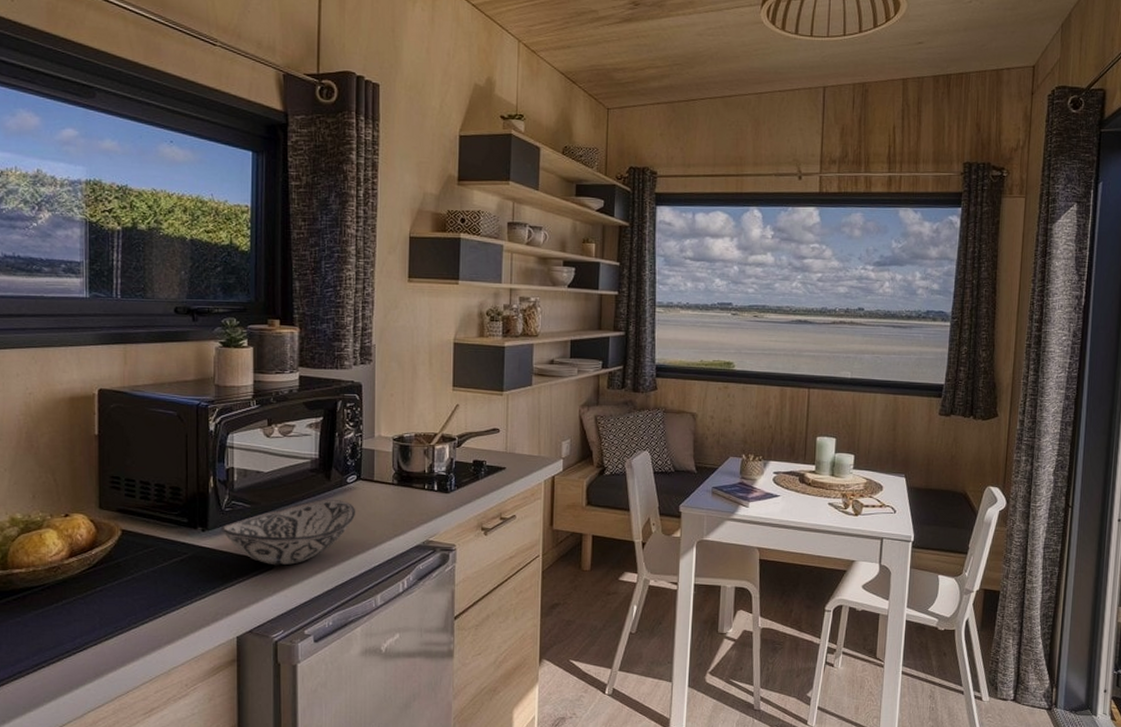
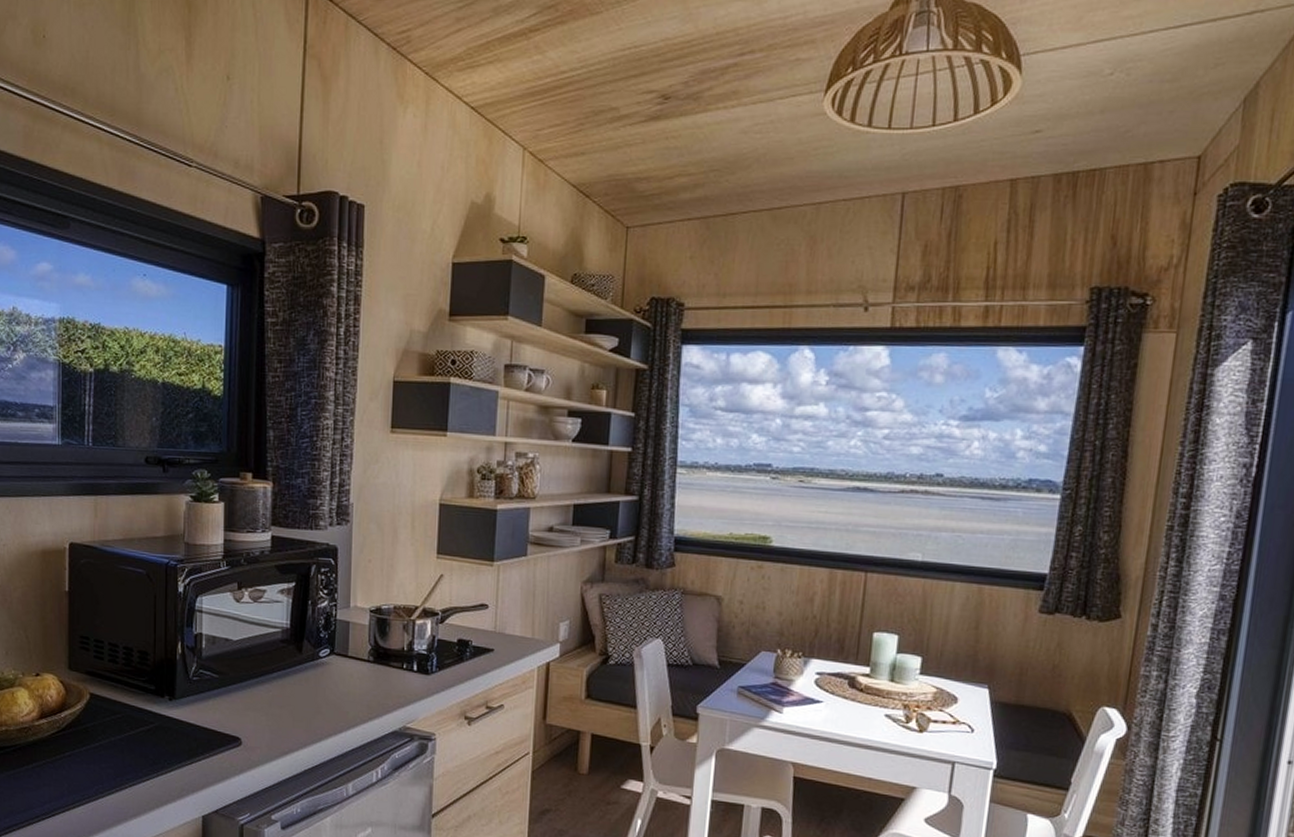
decorative bowl: present [221,500,356,566] -> none [188,674,329,744]

